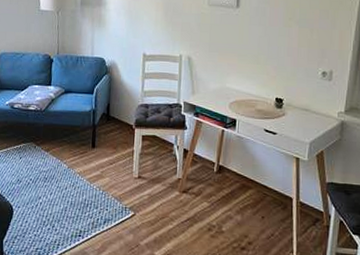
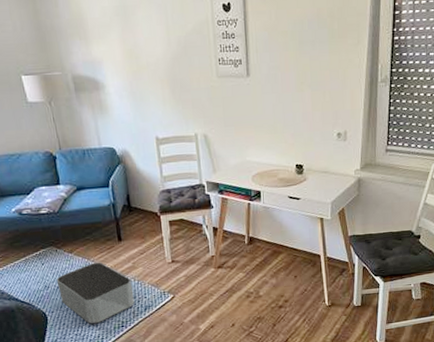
storage bin: none [29,164,97,228] -> present [56,262,135,324]

